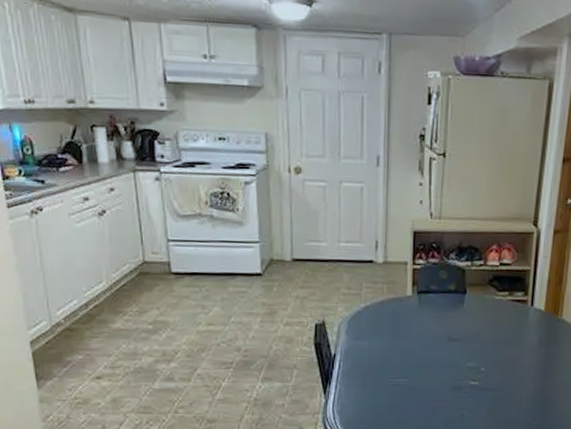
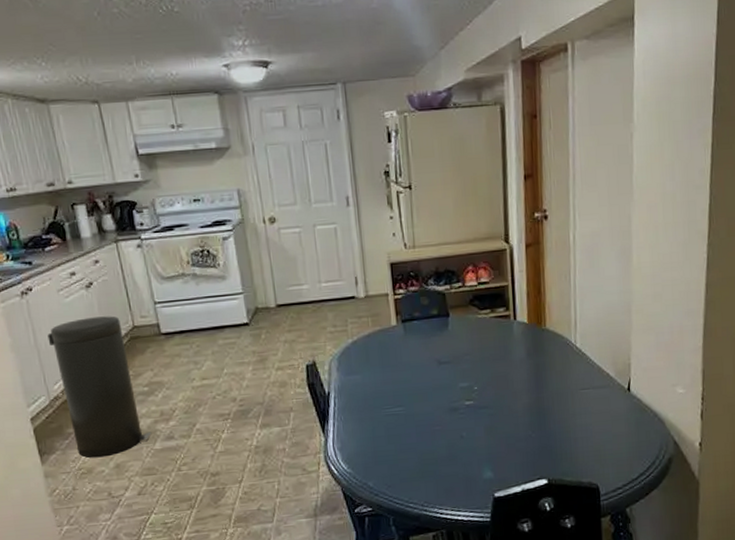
pedal bin: none [54,246,152,390] -> present [47,316,152,458]

